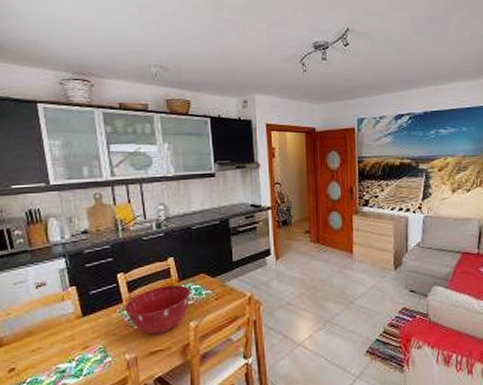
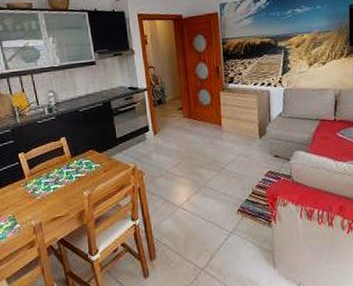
mixing bowl: present [124,285,191,334] -> none [27,160,82,204]

